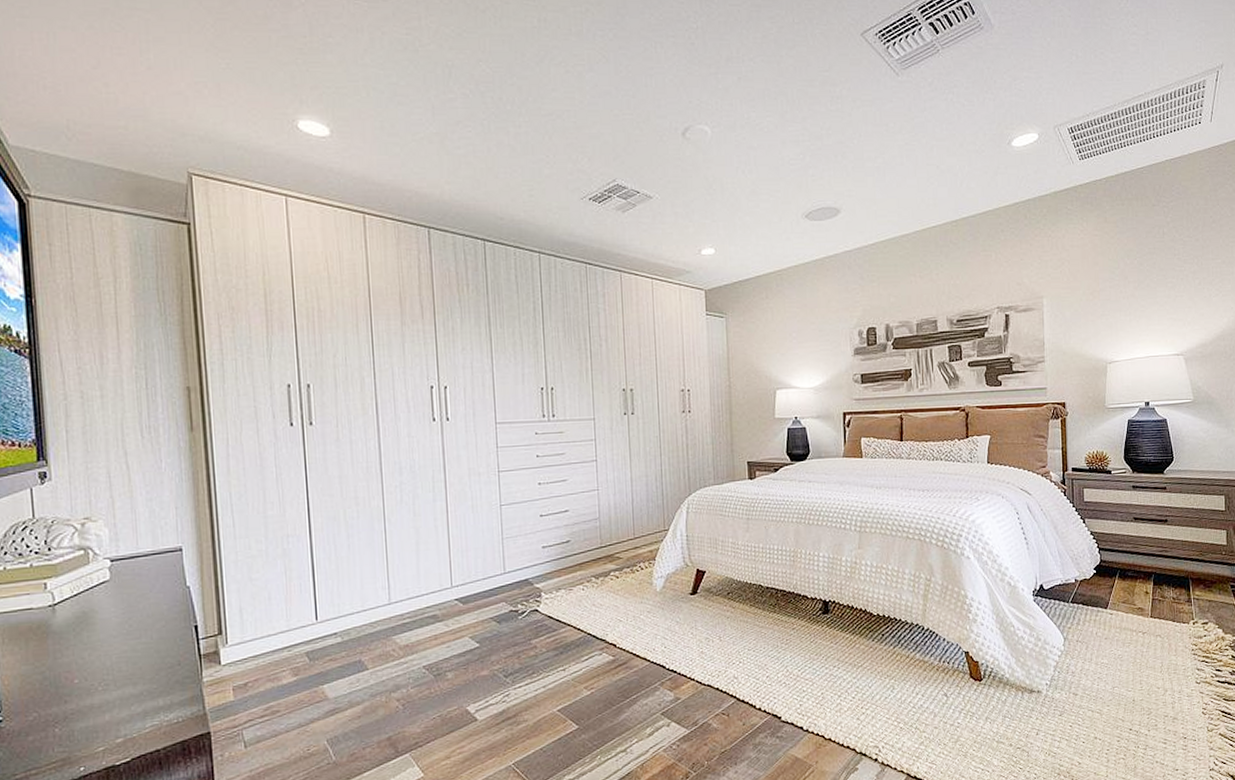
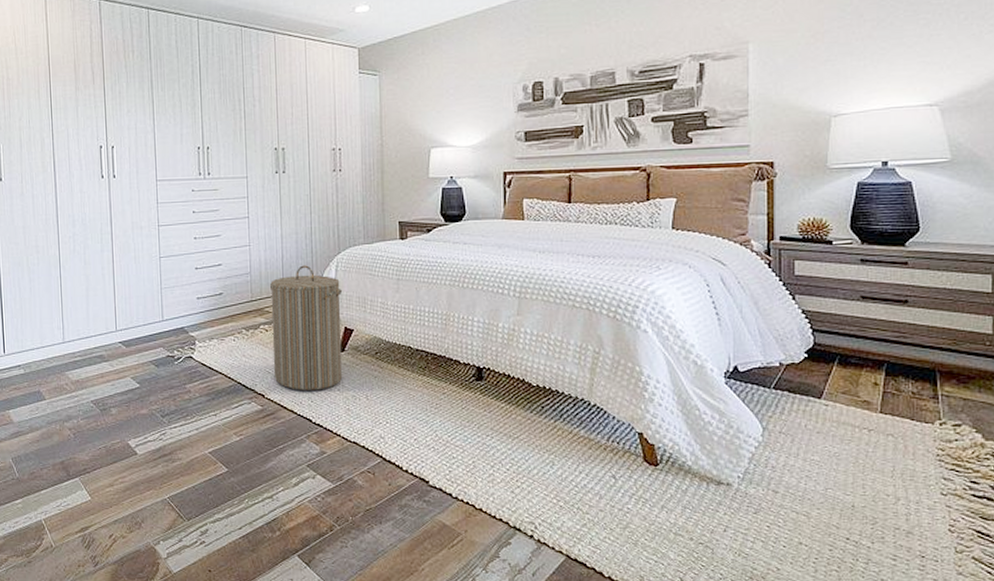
laundry hamper: none [619,508,696,637] -> present [269,265,343,390]

